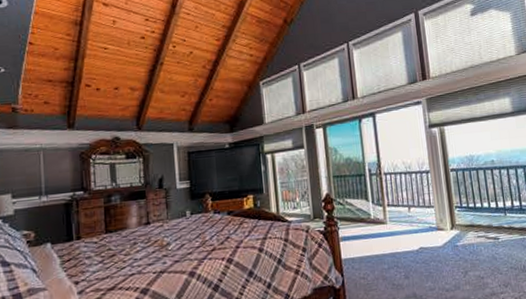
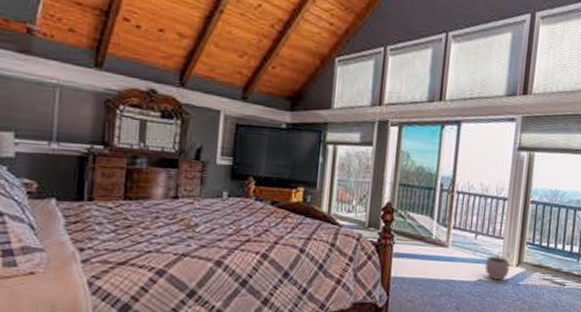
plant pot: none [422,219,446,246] -> present [485,251,510,281]

